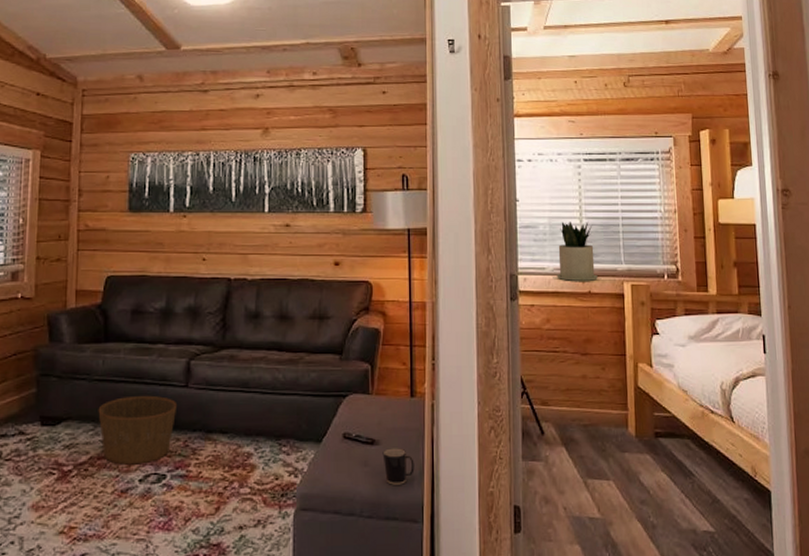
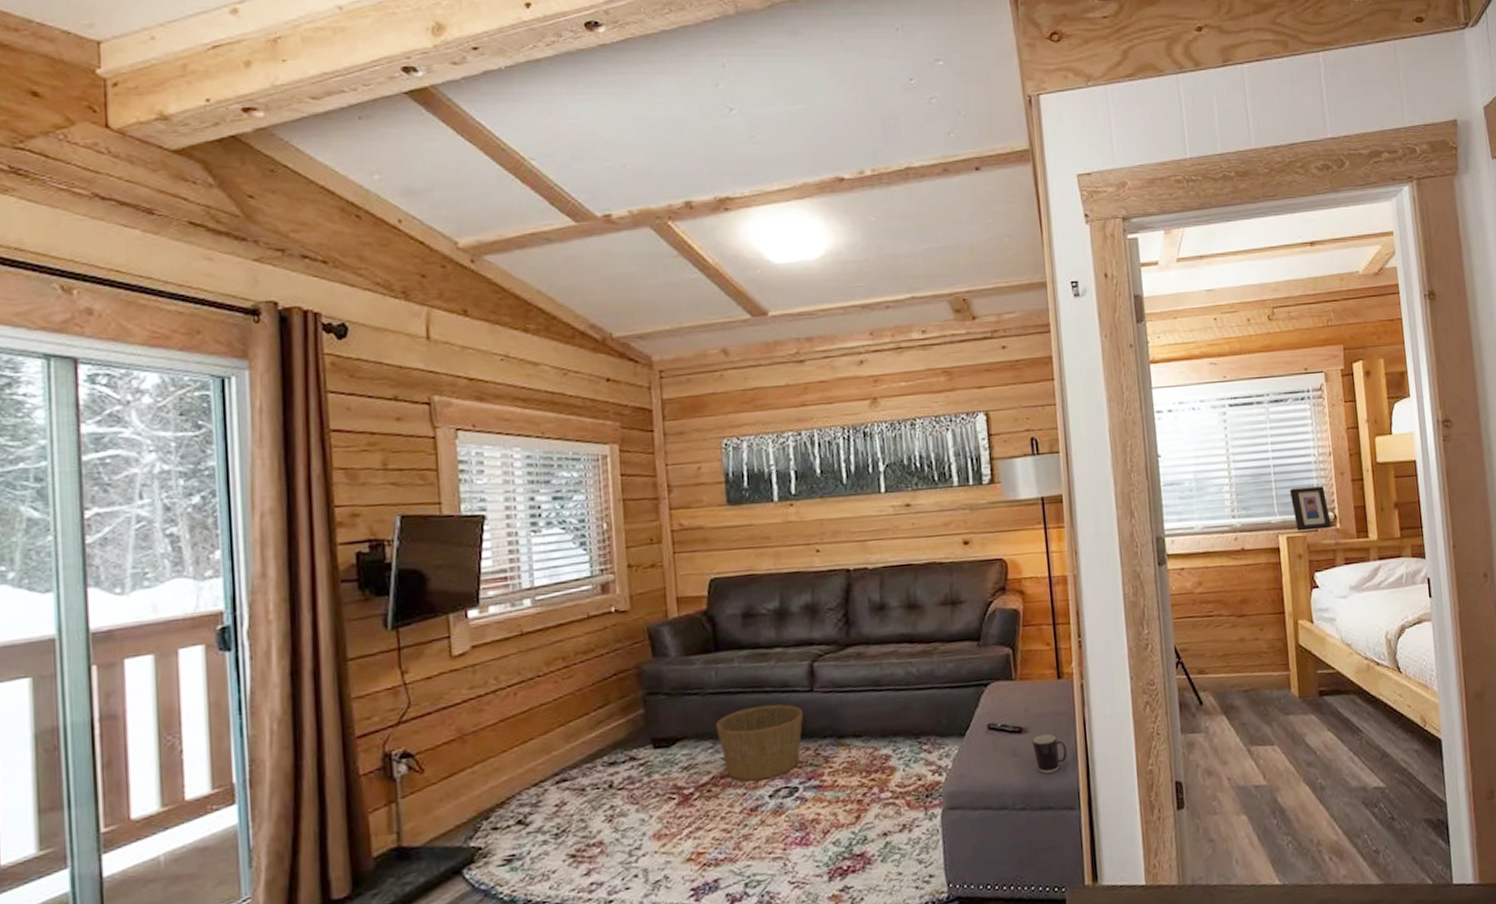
planter: present [556,222,599,281] -> none [1206,473,1252,539]
picture frame: none [635,240,674,280] -> present [1289,486,1332,532]

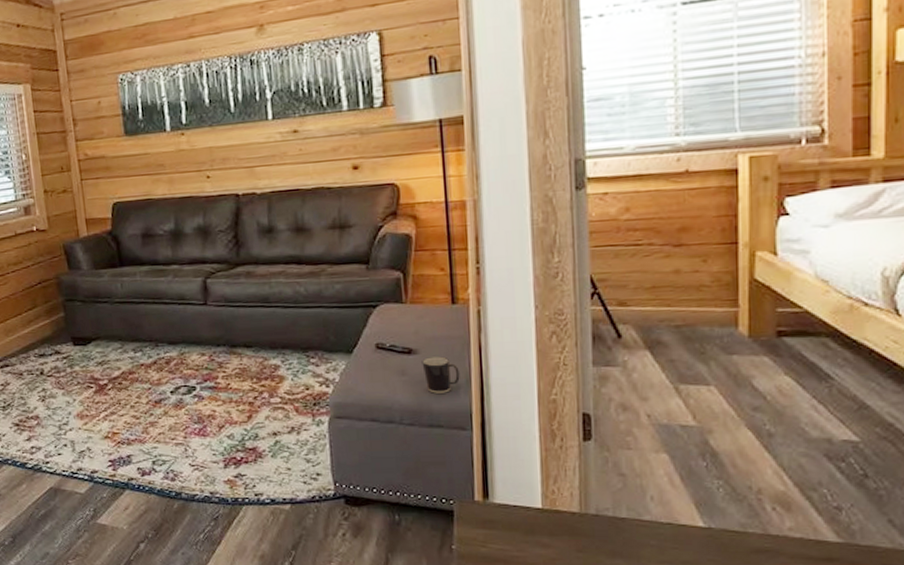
basket: present [715,704,804,782] -> none [123,314,199,379]
picture frame: present [1289,486,1332,532] -> none [758,94,816,150]

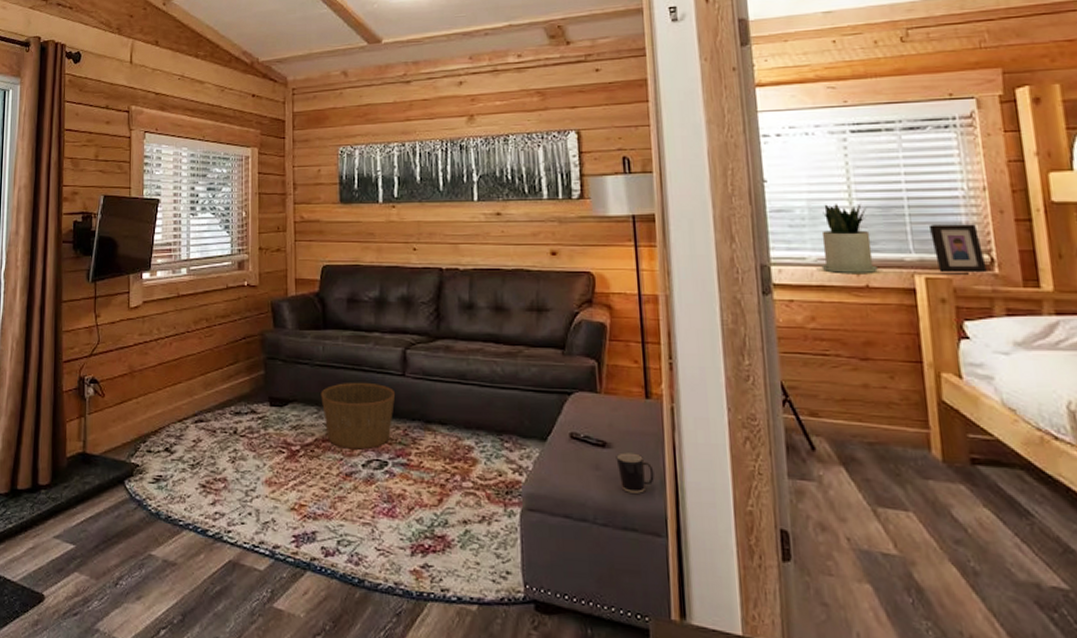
basket: none [123,314,199,379] -> present [321,382,396,450]
planter: none [639,83,701,161] -> present [821,203,879,273]
picture frame: none [758,94,816,150] -> present [928,224,987,273]

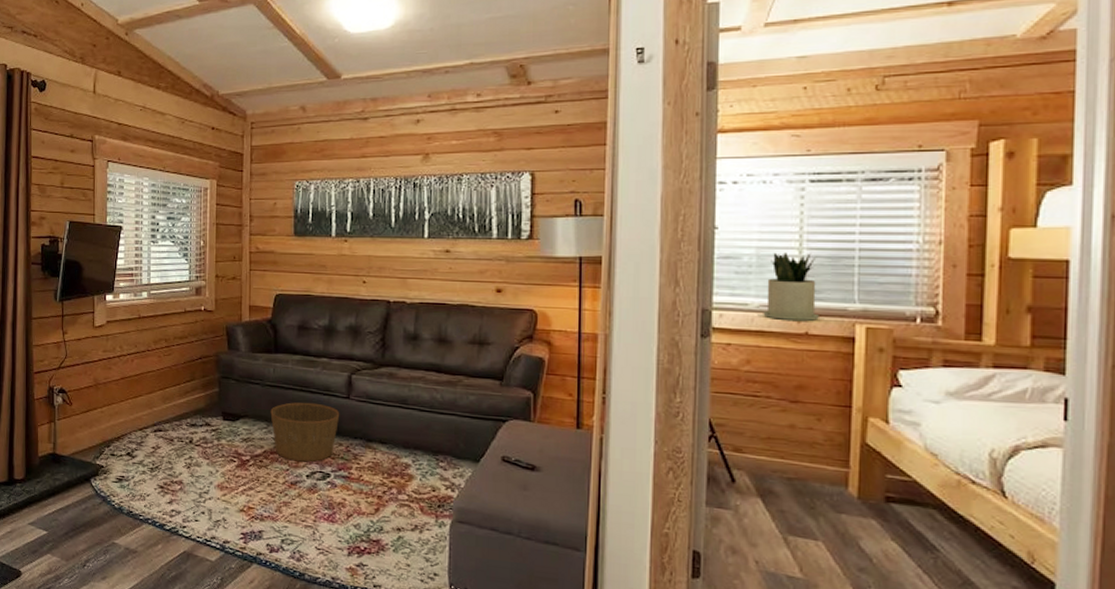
mug: present [616,452,654,493] -> none [543,476,578,513]
picture frame: present [928,224,987,273] -> none [876,276,930,325]

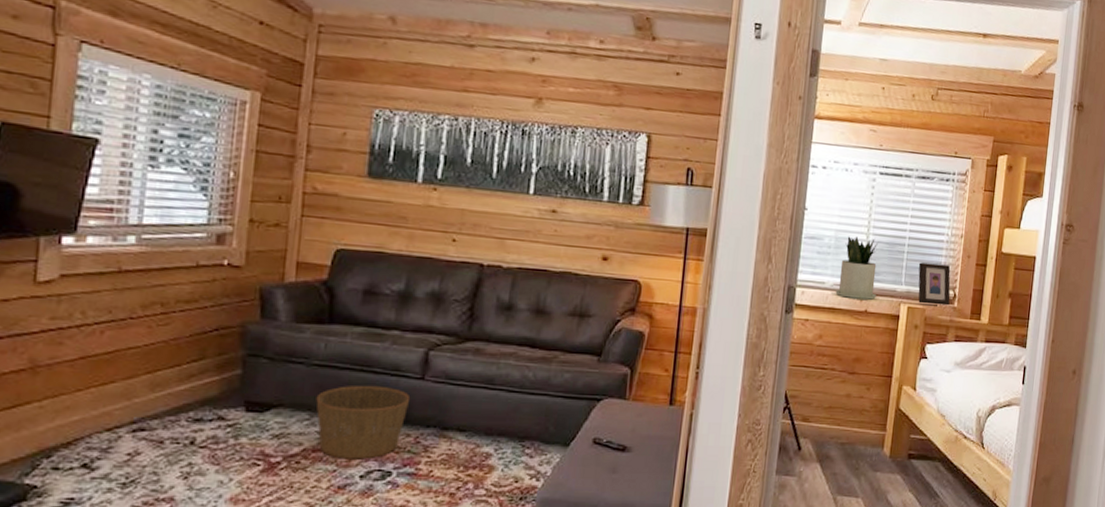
picture frame: none [876,276,930,325] -> present [918,262,951,306]

